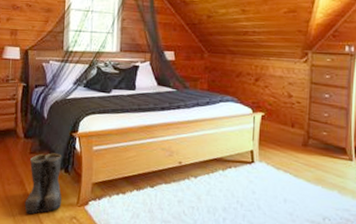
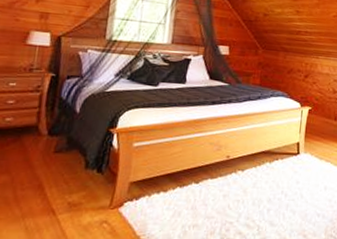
boots: present [24,153,62,215] -> none [41,151,95,223]

